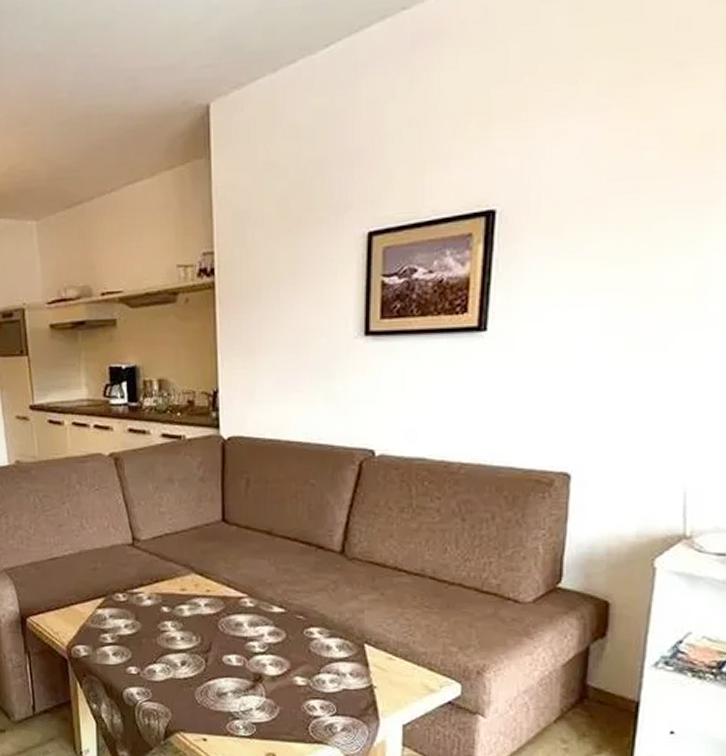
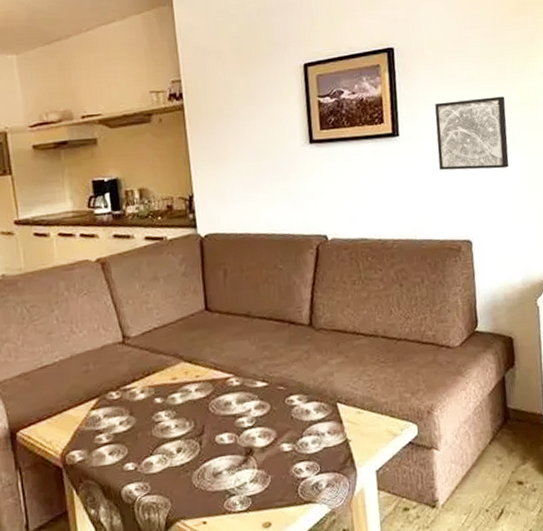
wall art: none [539,280,656,382] -> present [435,96,509,170]

